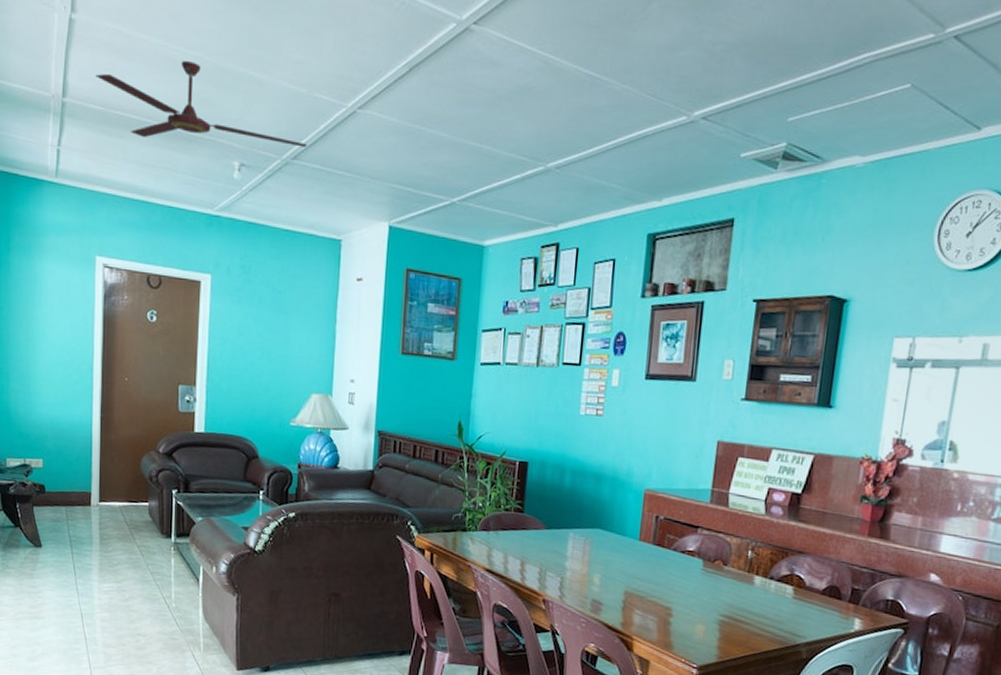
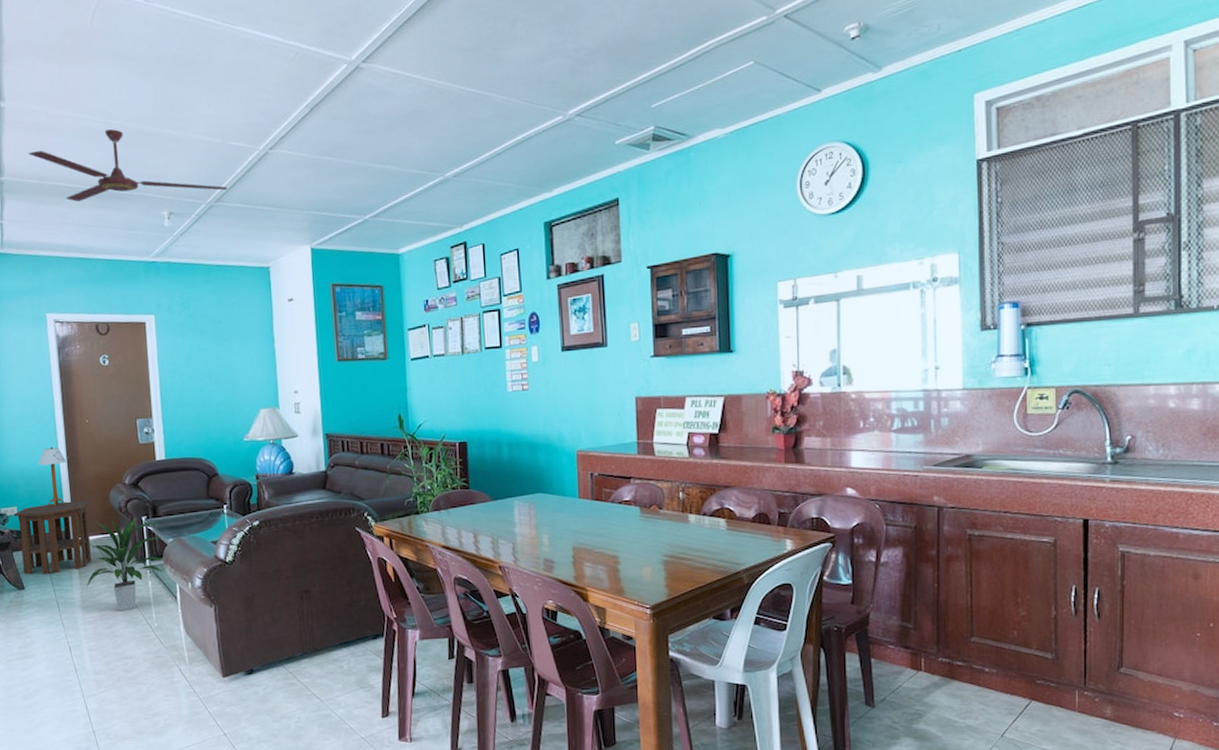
side table: none [38,461,120,536] -> present [13,501,92,575]
table lamp: none [70,401,101,466] -> present [38,447,67,507]
indoor plant: none [106,487,190,586] -> present [87,518,164,612]

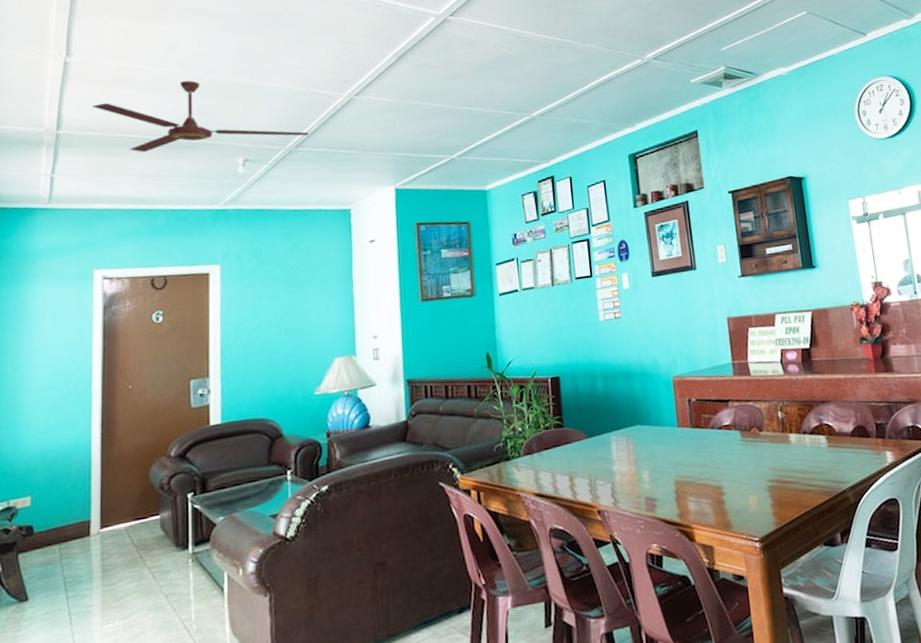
side table: present [13,501,92,575] -> none [25,481,124,582]
table lamp: present [38,447,67,507] -> none [64,420,101,492]
indoor plant: present [87,518,164,612] -> none [110,496,211,616]

